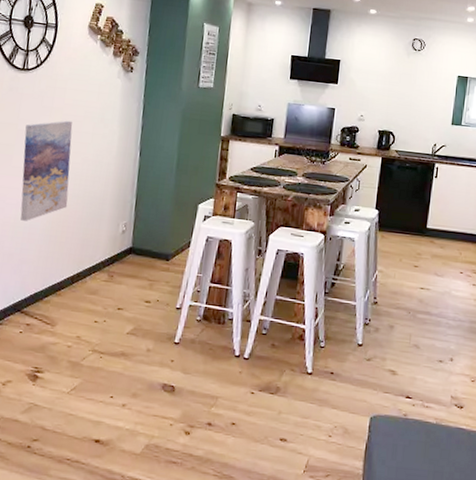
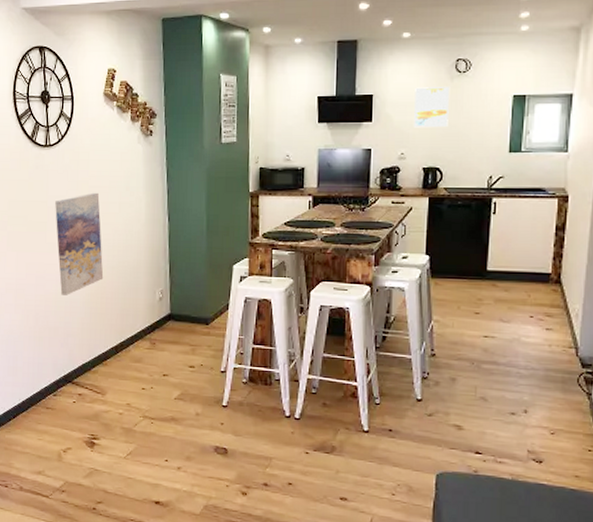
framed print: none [374,58,407,96] -> present [414,87,450,128]

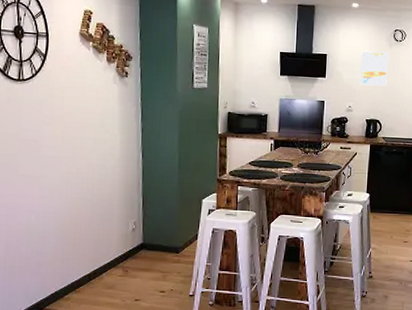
wall art: present [55,192,104,295] -> none [28,128,78,226]

